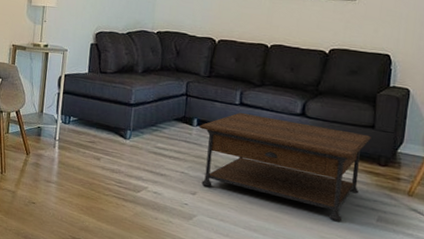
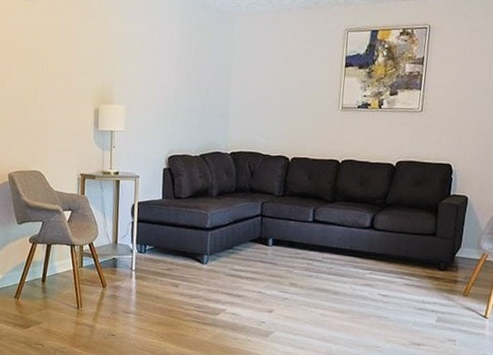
coffee table: present [199,112,371,221] -> none [275,229,433,325]

